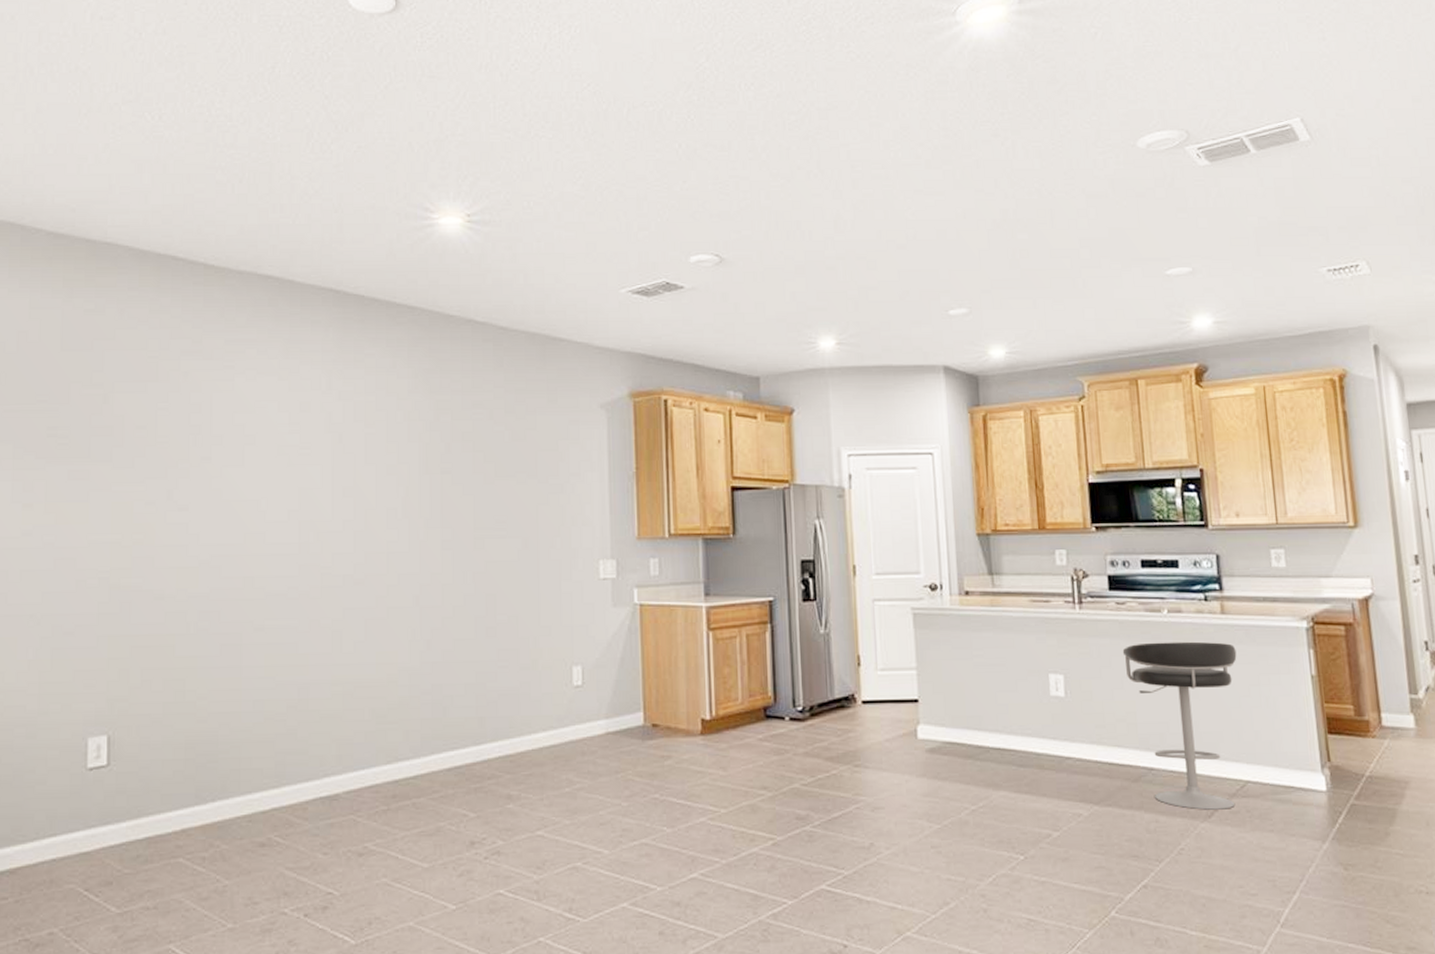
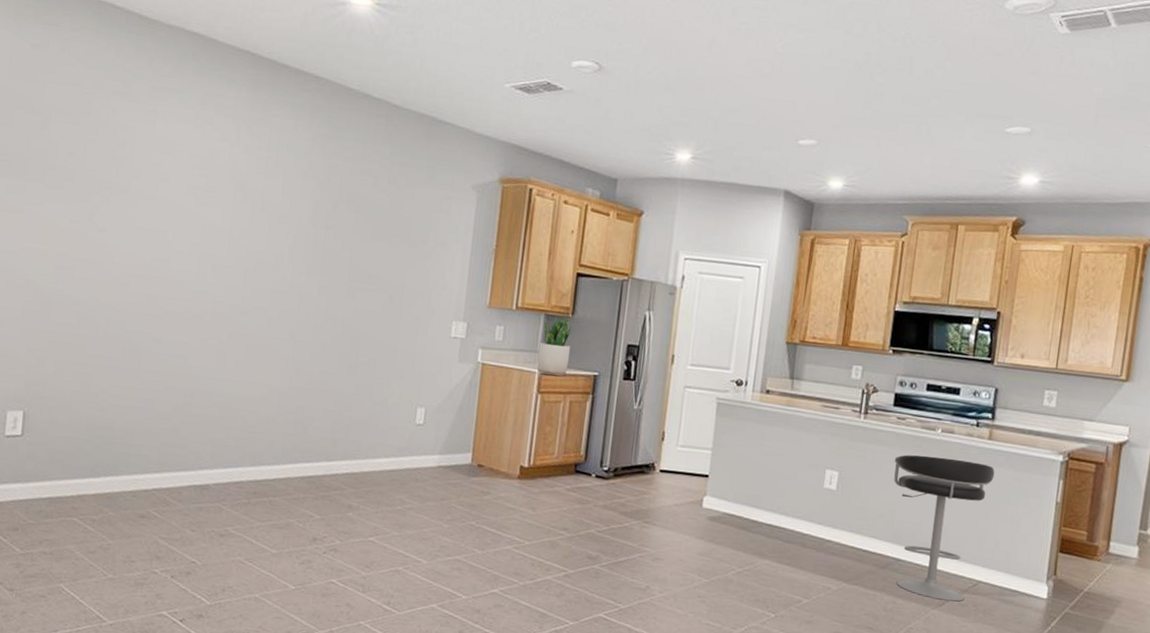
planter: none [702,536,739,608] -> present [537,314,573,377]

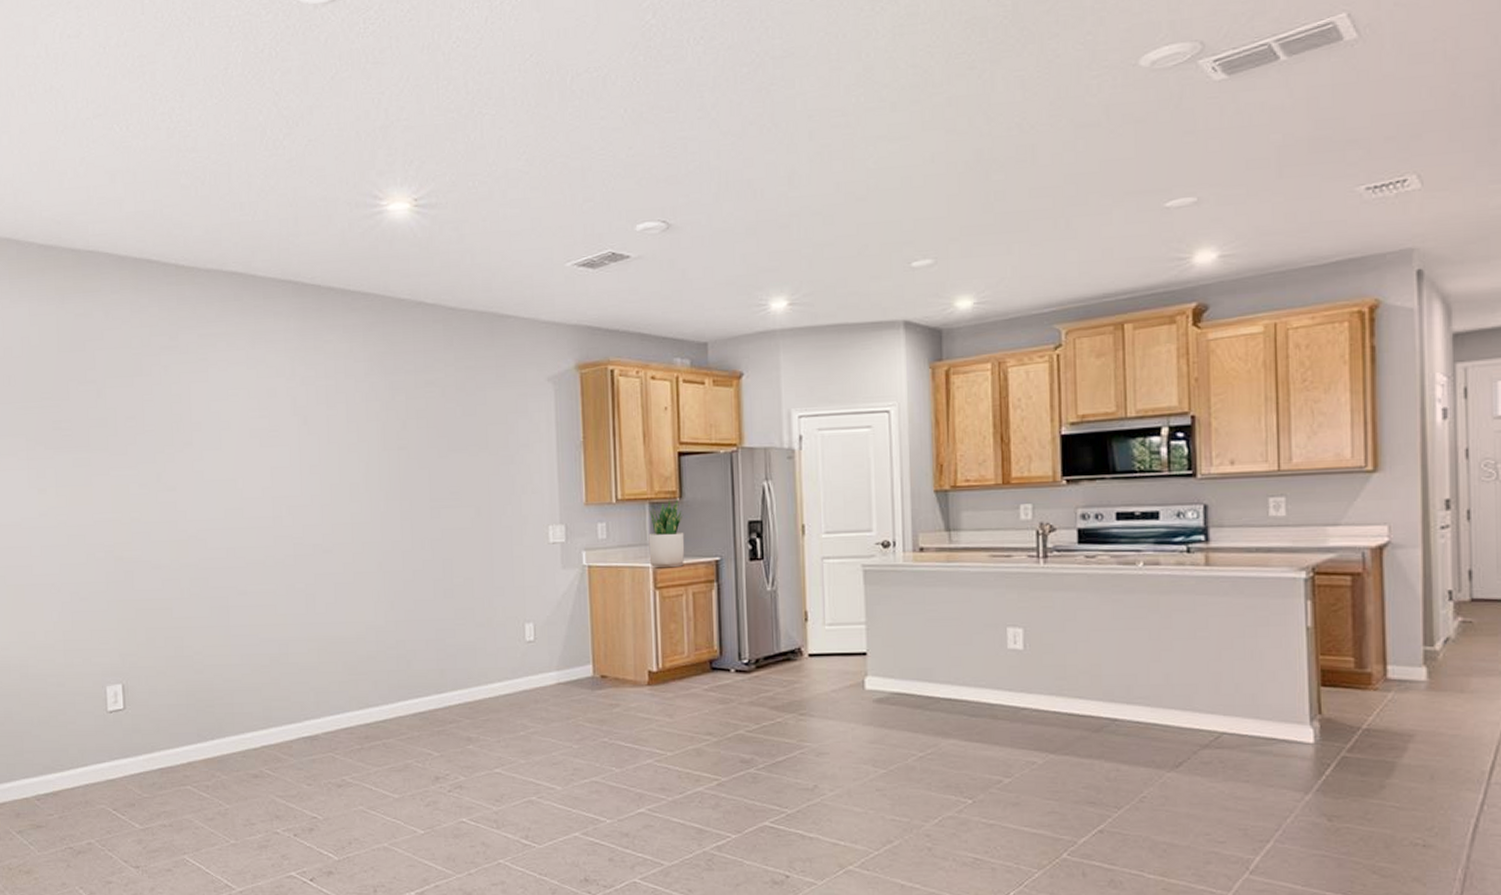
bar stool: present [894,454,995,602] -> none [1089,594,1220,760]

